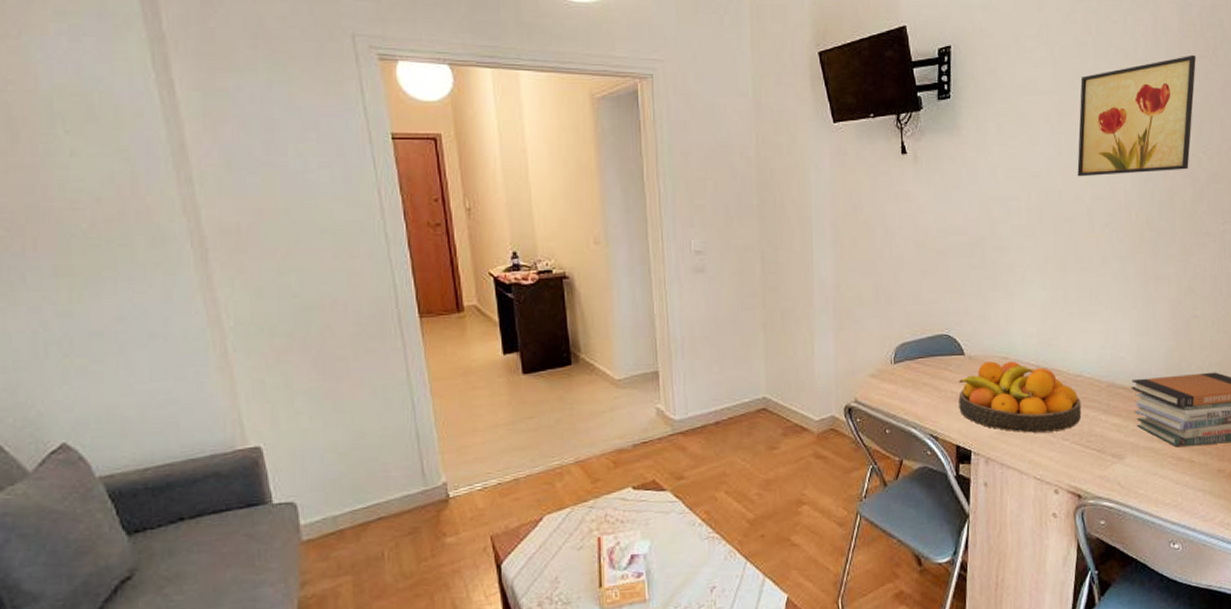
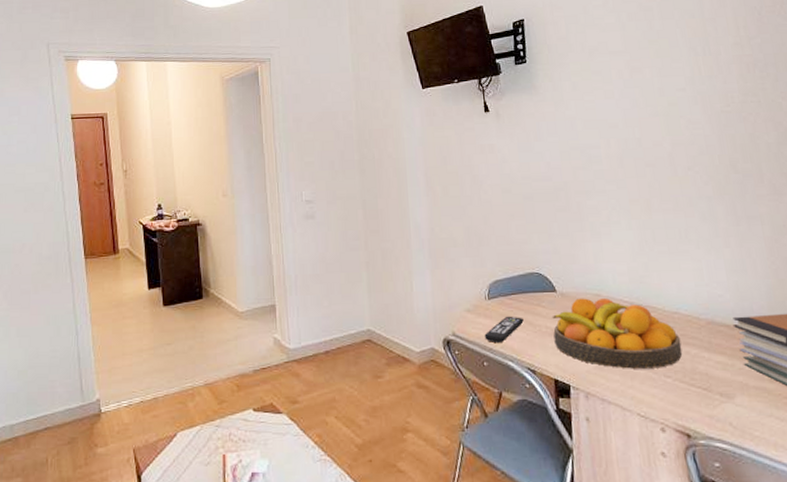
remote control: none [888,380,929,410] -> present [484,316,524,344]
wall art: present [1077,54,1196,177] -> none [649,11,769,126]

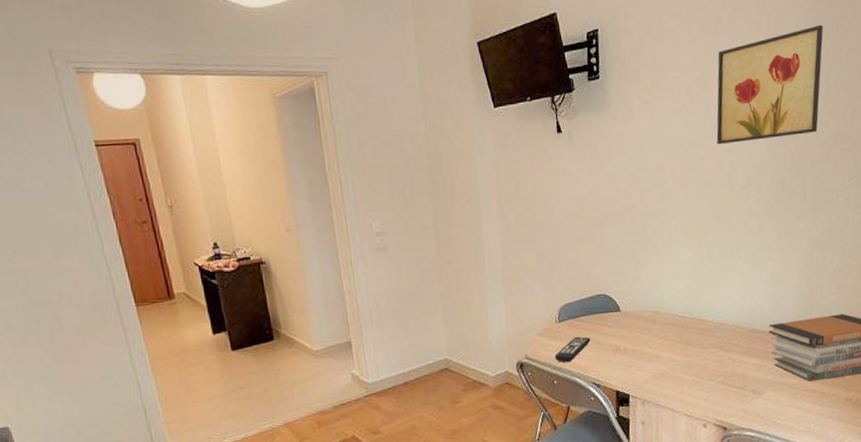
fruit bowl: present [552,298,682,370] -> none [616,315,725,377]
wall art: none [649,11,769,126] -> present [716,24,823,145]

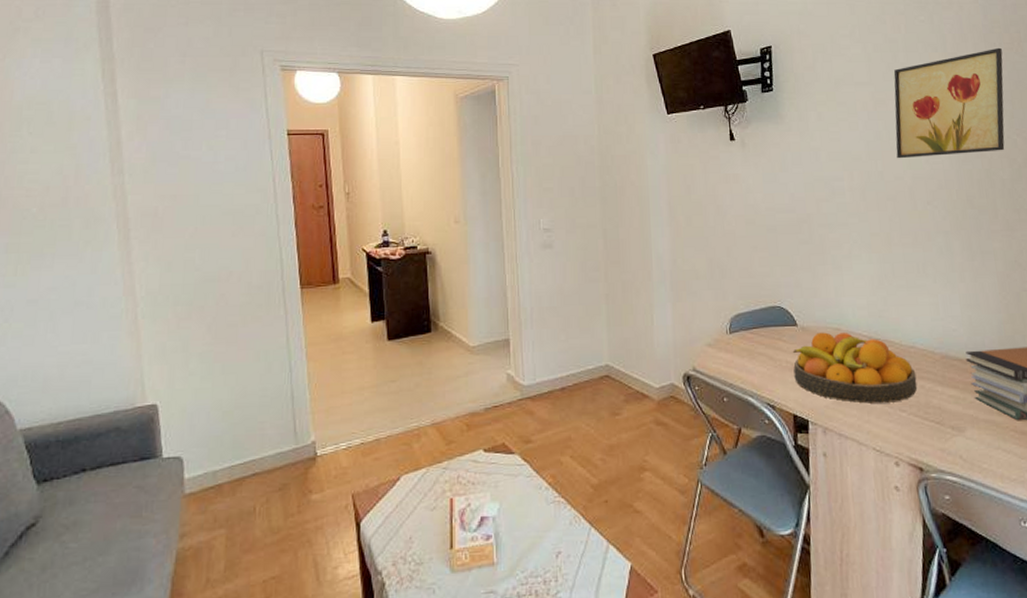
remote control: present [555,336,591,363] -> none [725,350,765,379]
fruit bowl: none [616,315,725,377] -> present [792,332,917,404]

